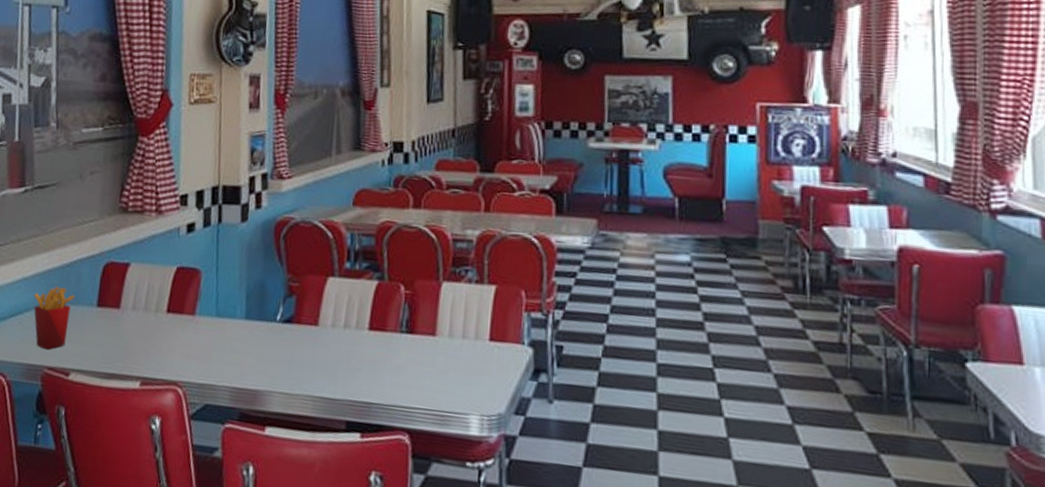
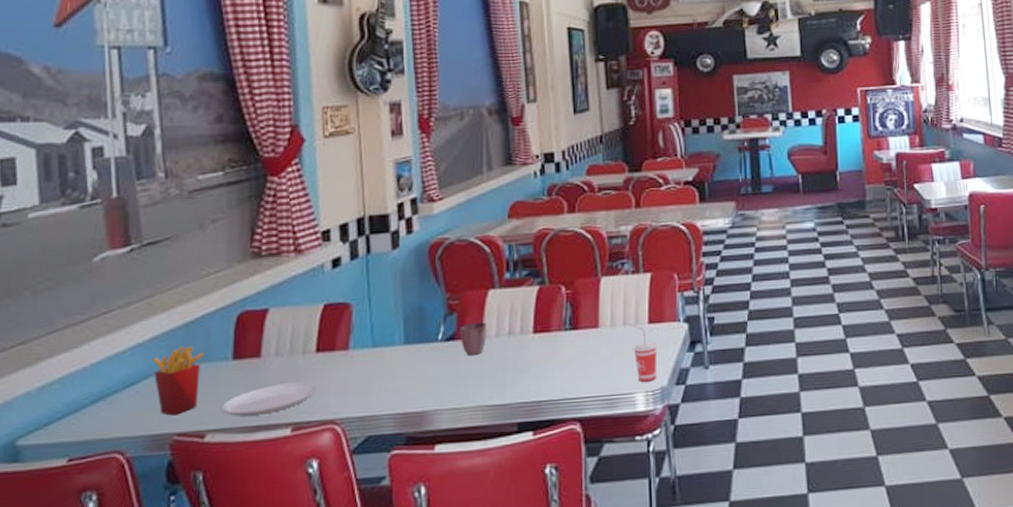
plate: none [85,337,165,364] -> present [222,381,317,416]
mug: none [297,308,324,342] -> present [459,322,487,355]
beverage cup: none [469,338,498,405] -> present [630,324,658,382]

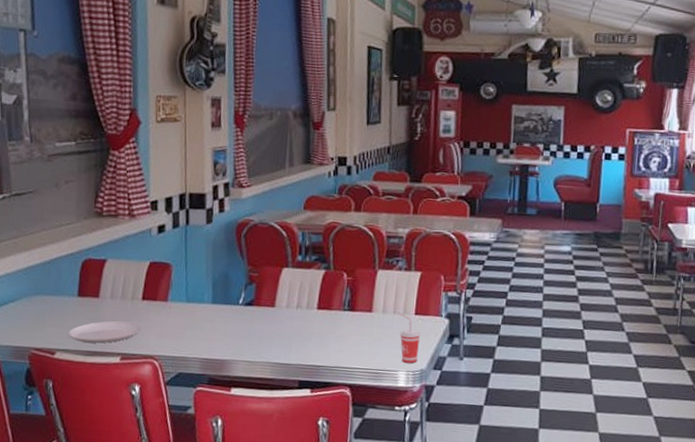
french fries: present [152,346,206,416] -> none [17,280,57,334]
mug: present [459,322,487,355] -> none [256,293,280,320]

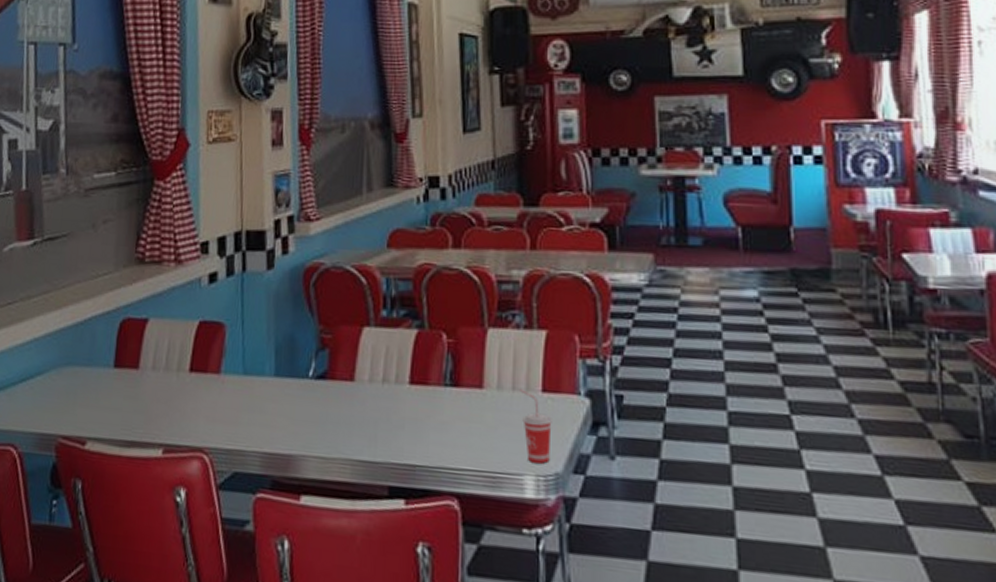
plate: present [68,320,141,344] -> none [102,399,189,431]

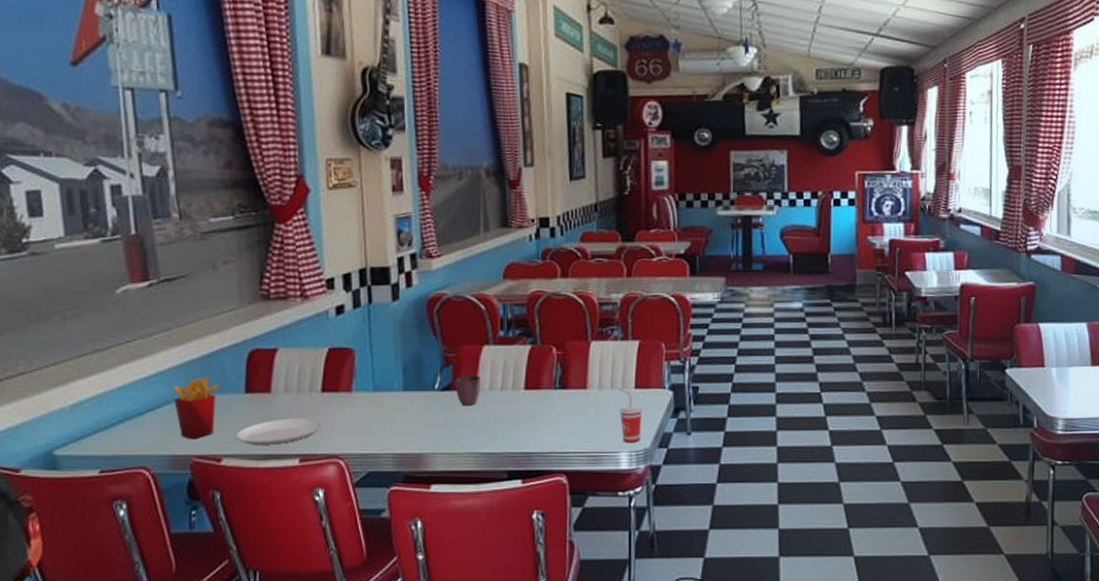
french fries: none [45,347,91,417] -> present [172,377,220,440]
plate: none [102,399,189,431] -> present [236,417,322,445]
mug: none [331,362,360,399] -> present [455,375,481,405]

